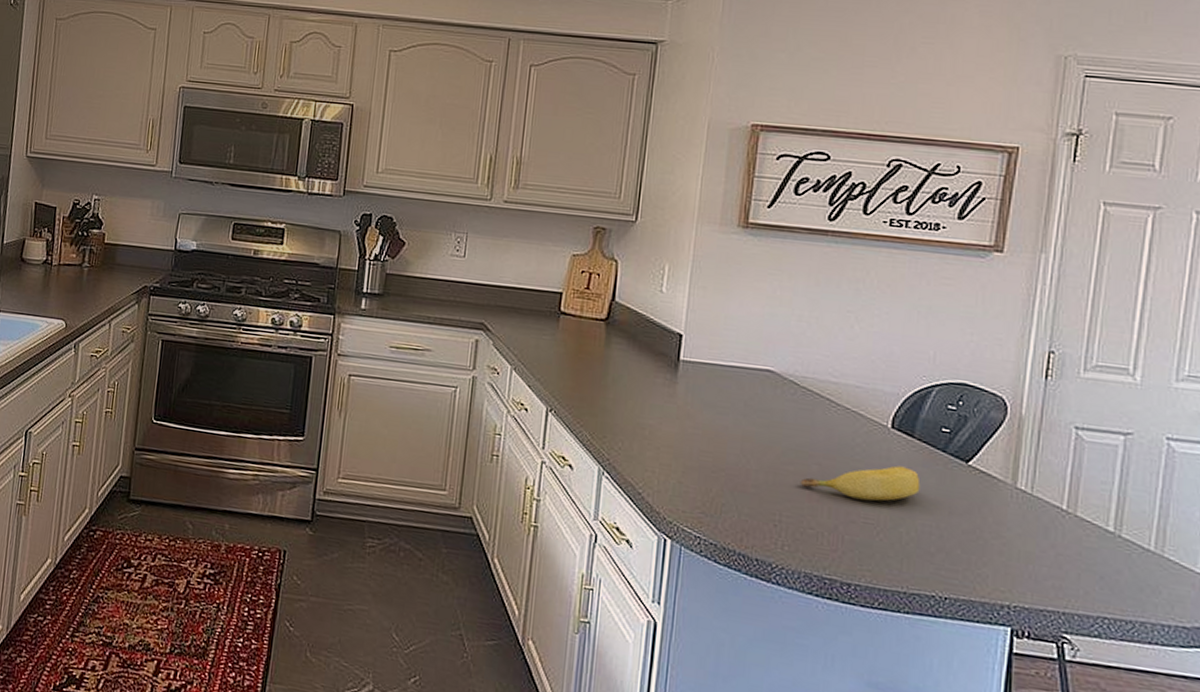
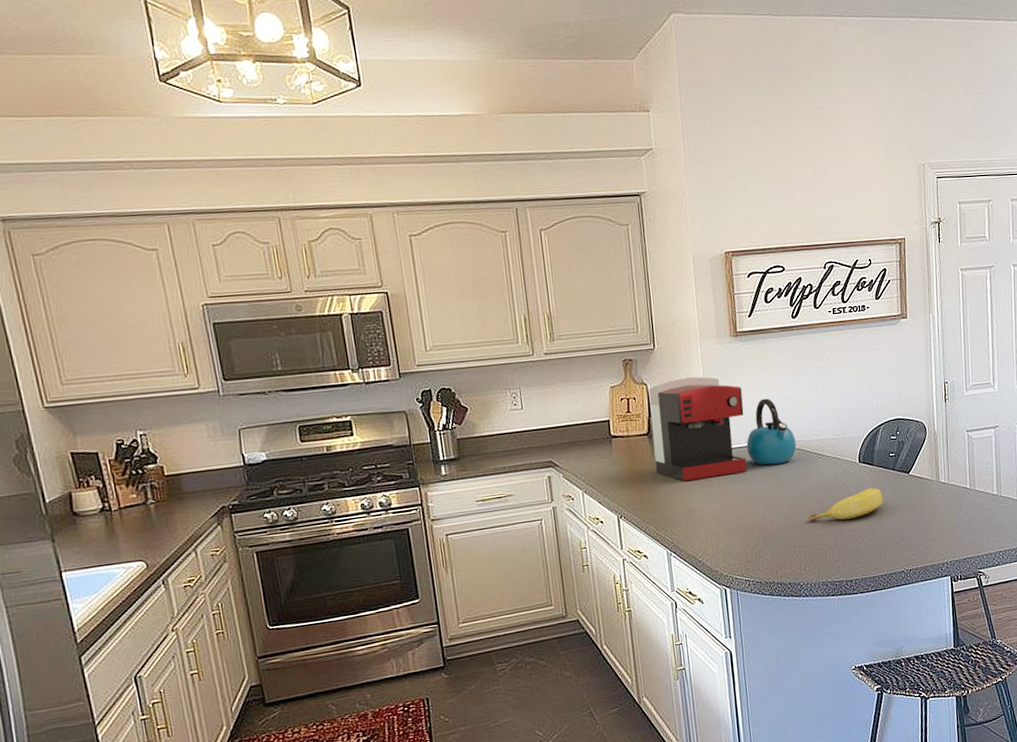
coffee maker: none [606,263,741,398] -> present [648,376,747,481]
kettle: none [731,312,803,401] -> present [746,398,796,465]

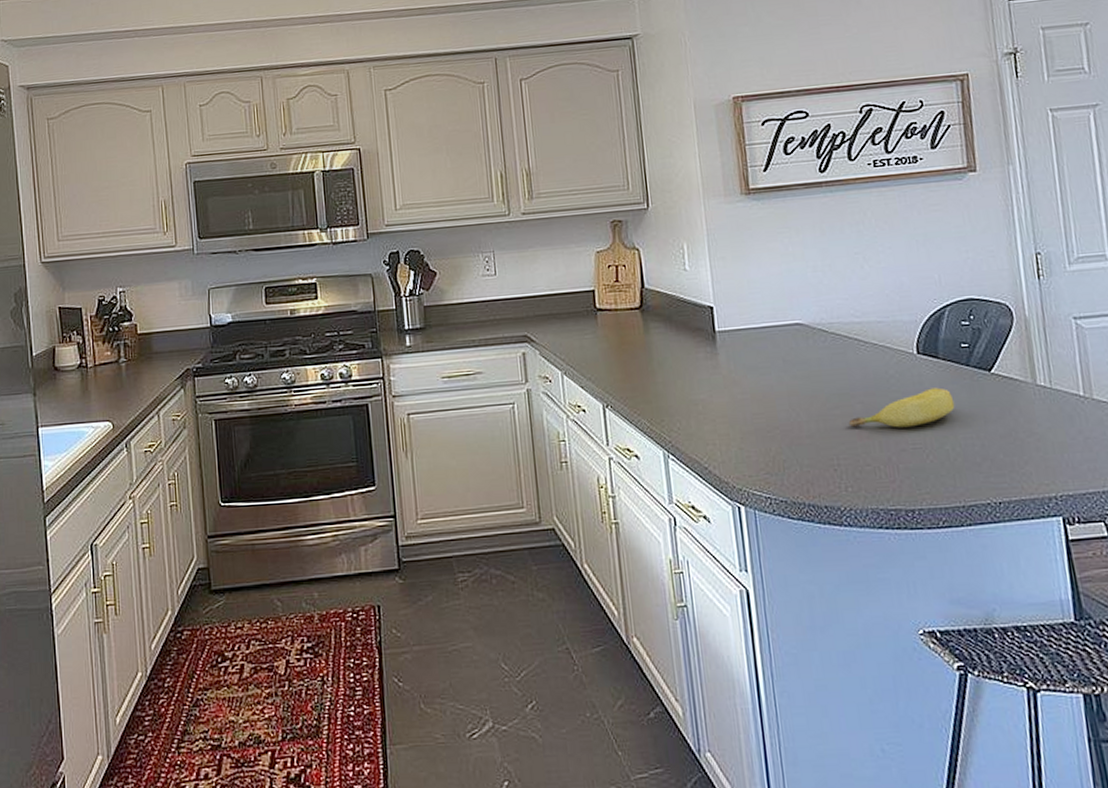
coffee maker: present [648,376,747,481] -> none [641,241,765,366]
kettle: present [746,398,796,465] -> none [763,268,830,352]

